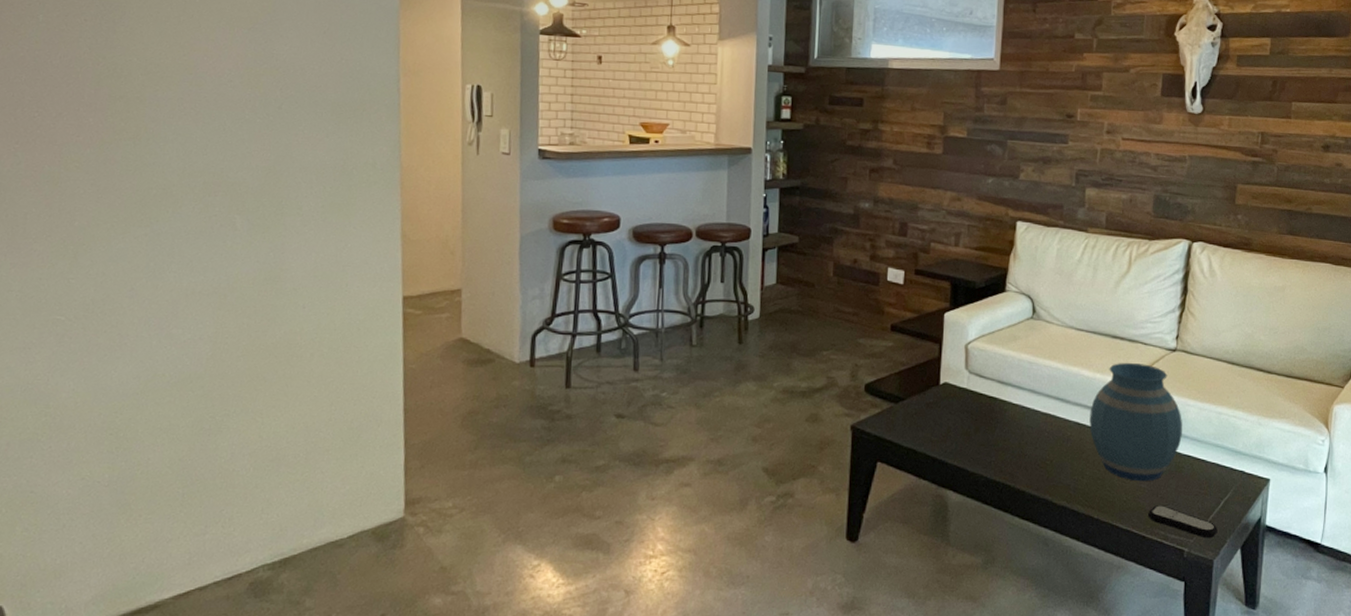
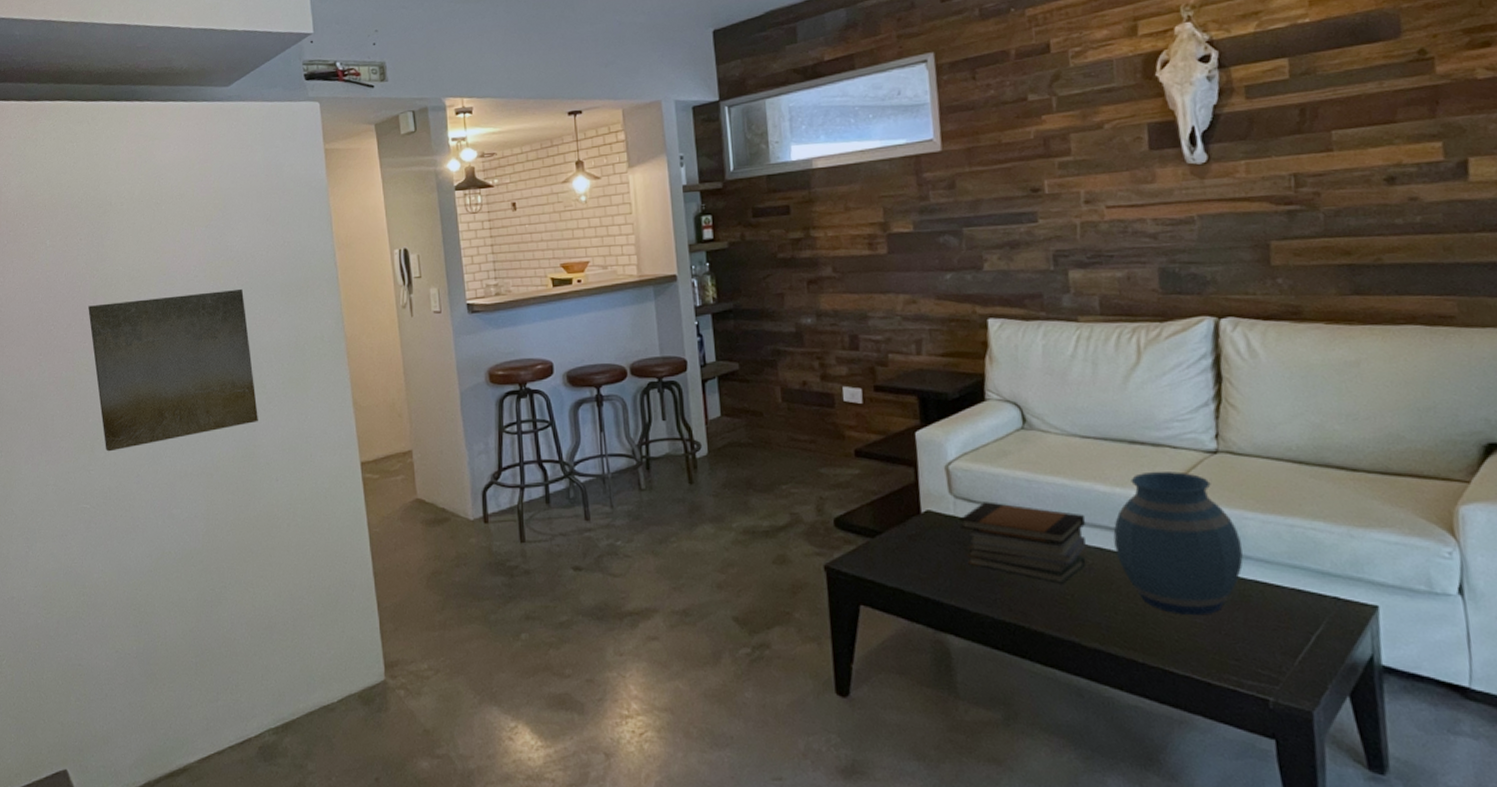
wall art: none [86,96,290,260] -> present [88,288,258,452]
book stack: none [970,378,1071,451] -> present [959,502,1087,584]
remote control: present [1148,505,1218,539] -> none [1211,644,1313,684]

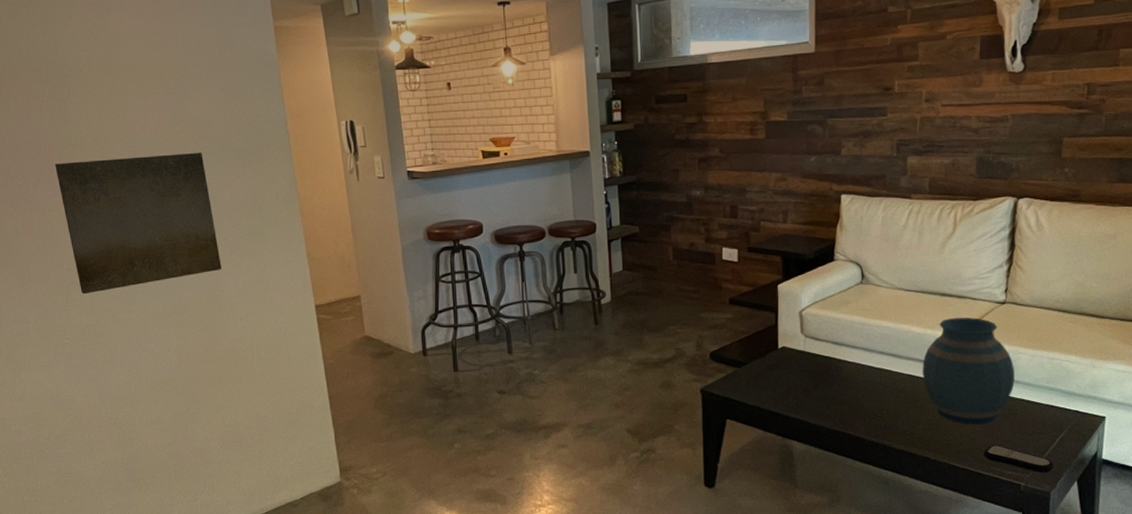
book stack: present [959,502,1087,584] -> none [807,340,903,402]
remote control: none [1211,644,1313,684] -> present [984,445,1054,473]

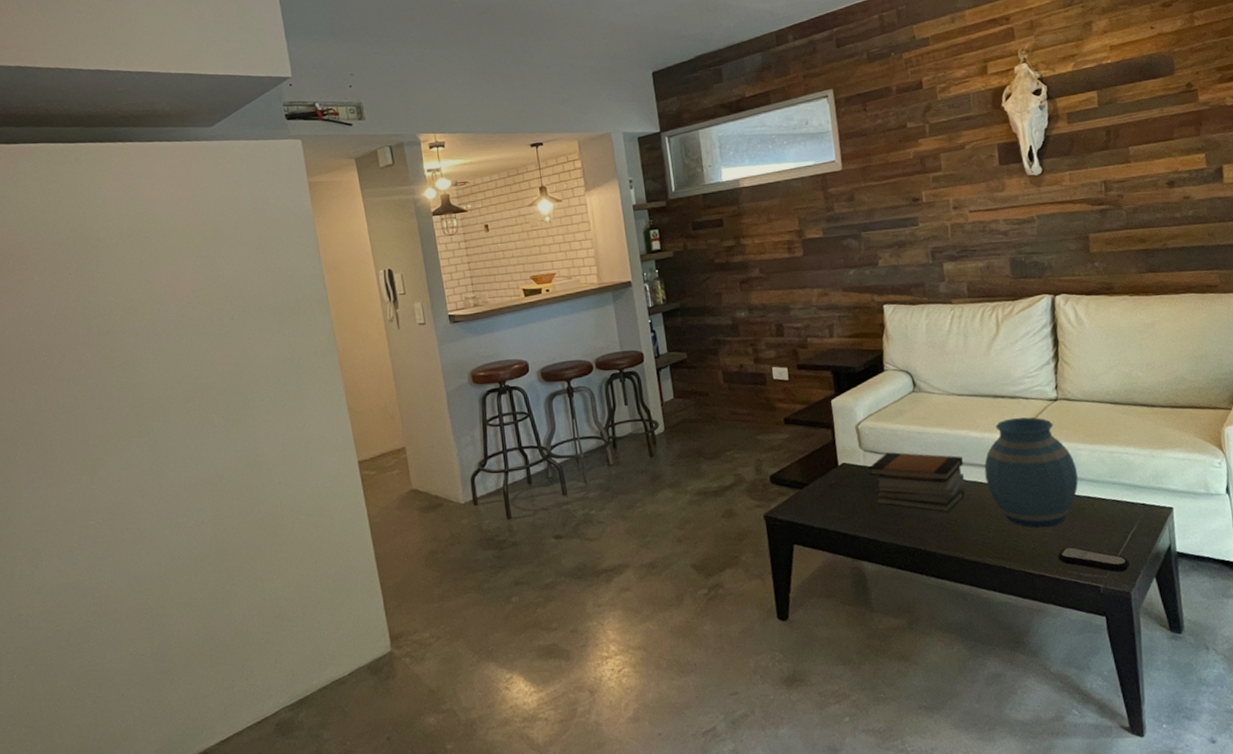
wall art: present [55,152,222,294] -> none [82,312,258,471]
book stack: none [807,340,903,402] -> present [868,452,966,513]

